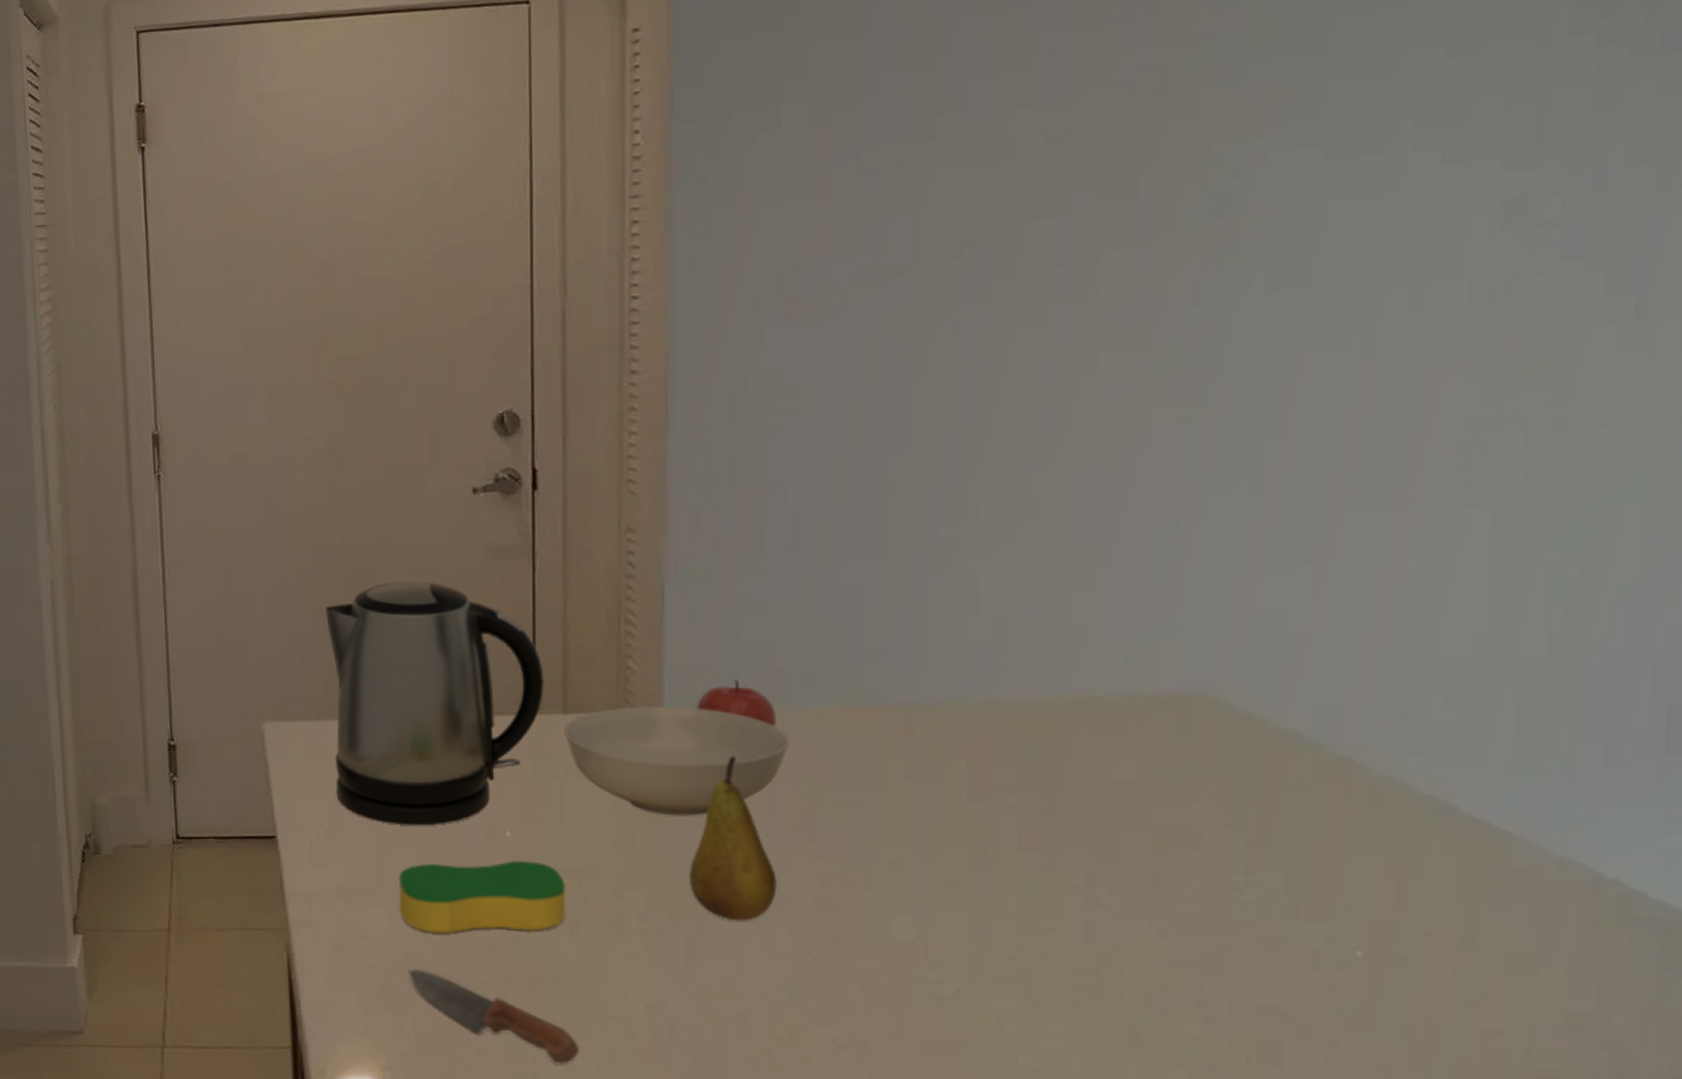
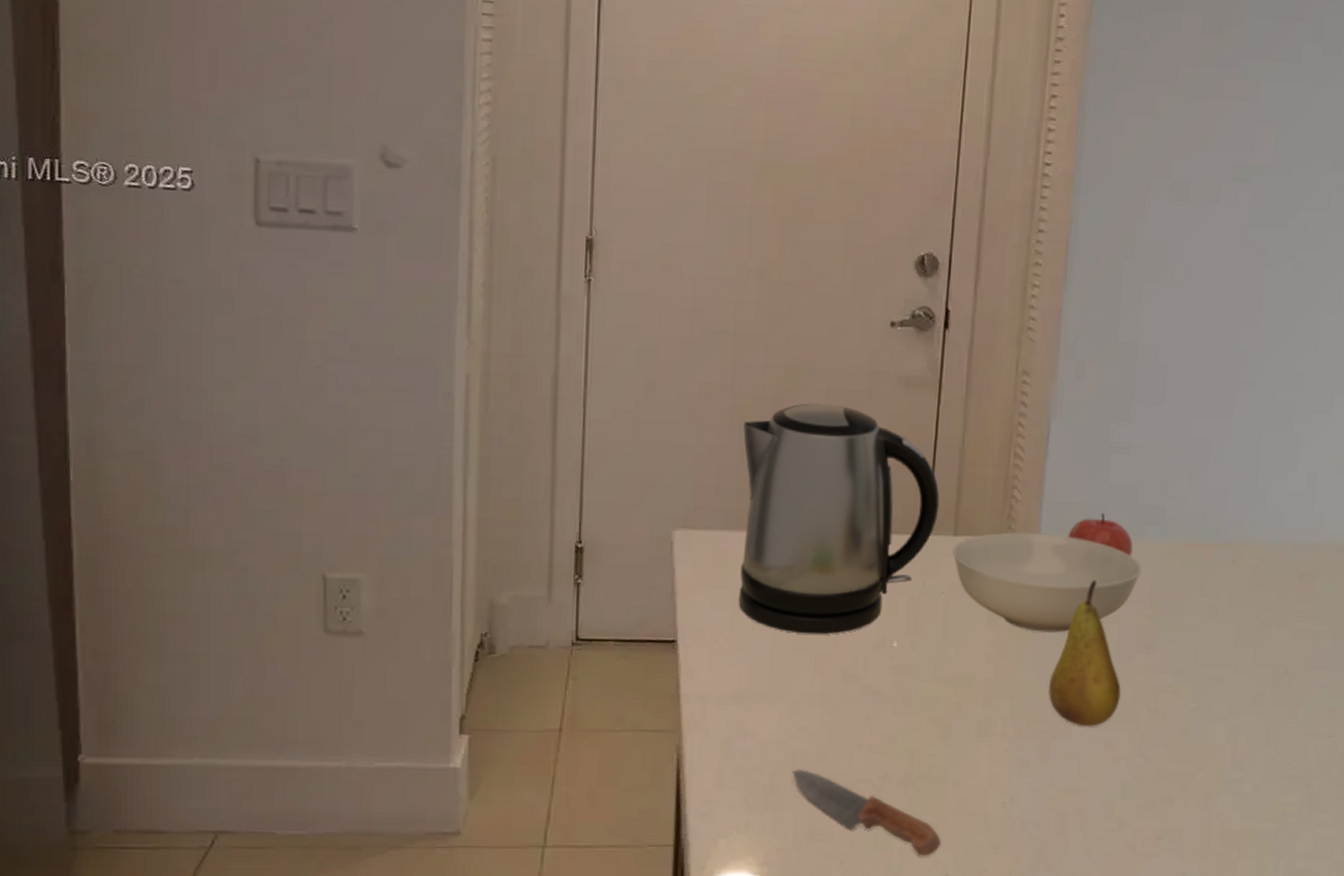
sponge: present [398,860,566,934] -> none [789,668,942,737]

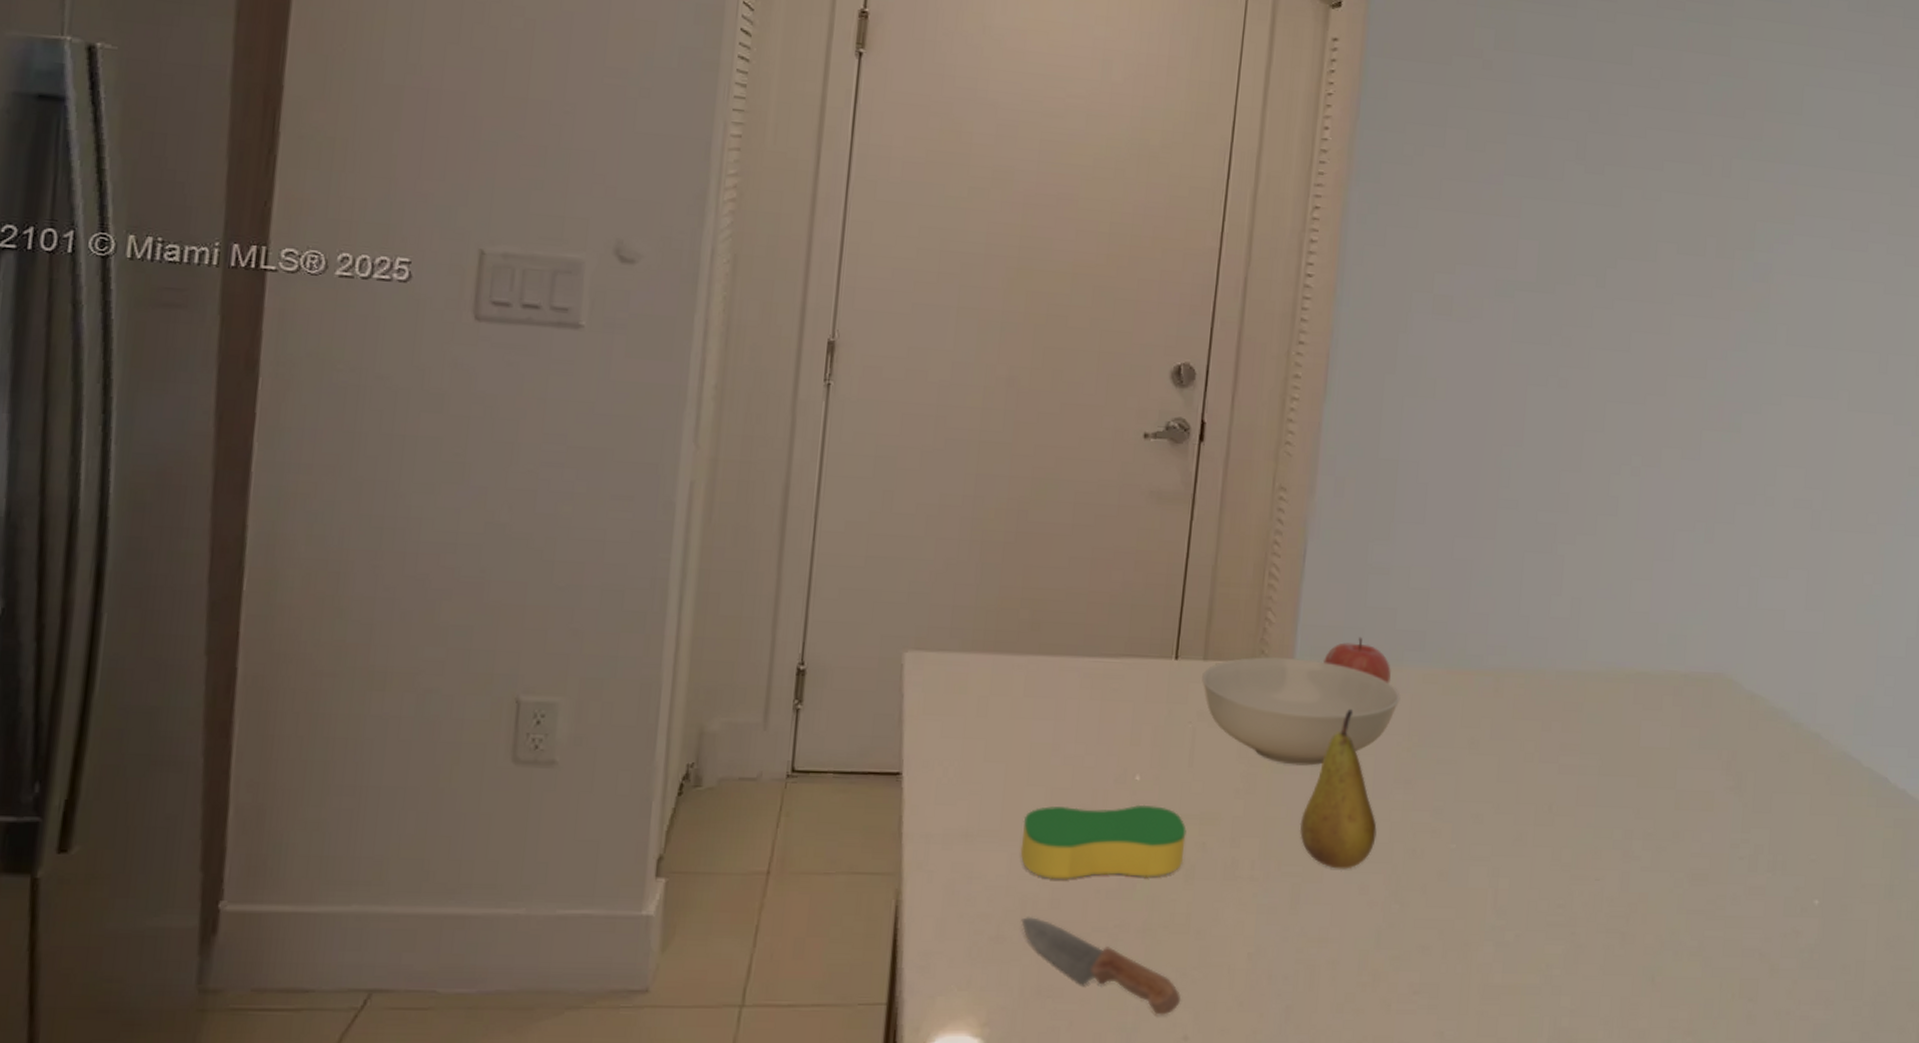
kettle: present [738,403,940,635] -> none [970,517,1190,767]
sponge: none [789,668,942,737] -> present [1020,804,1186,880]

